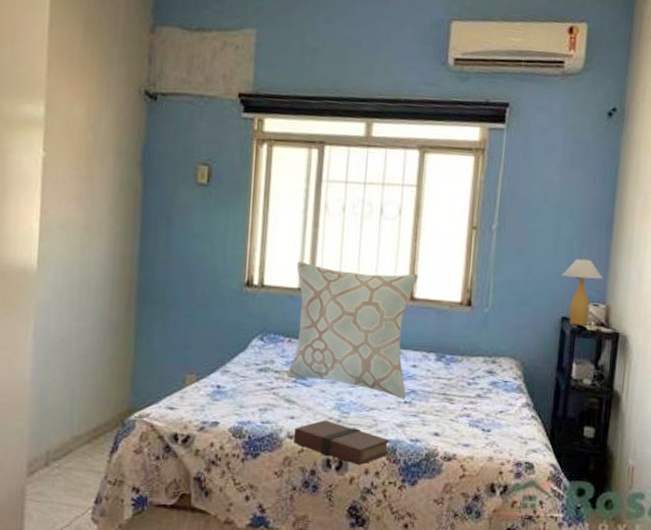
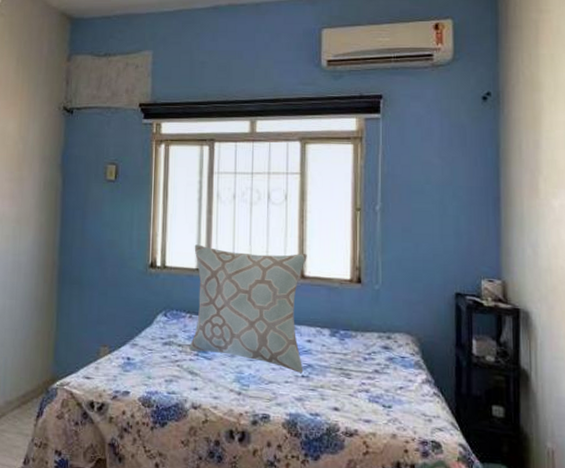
book: present [294,420,389,466] -> none [198,392,289,438]
table lamp: present [561,254,603,327] -> none [451,230,496,303]

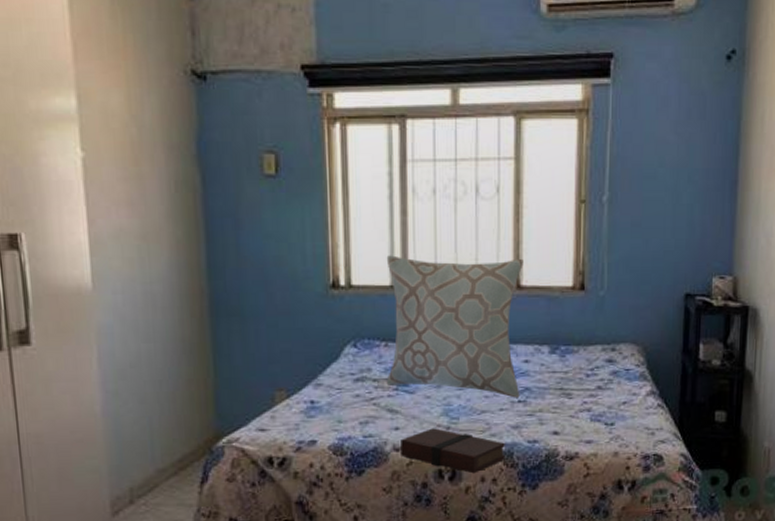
book: none [198,392,289,438] -> present [401,428,505,474]

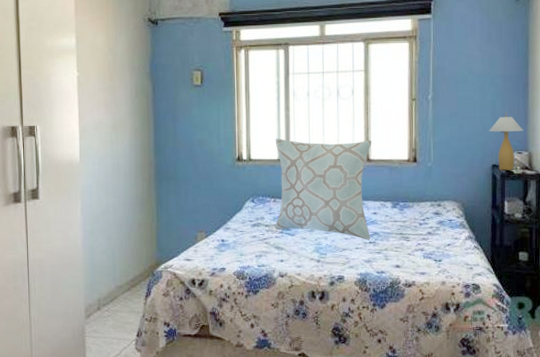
book: present [401,428,505,474] -> none [285,261,360,295]
table lamp: none [683,221,729,303] -> present [489,112,524,171]

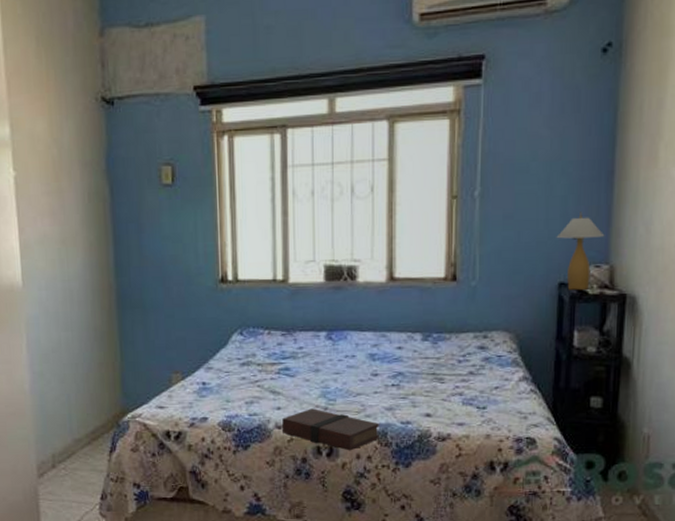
pillow: present [274,138,372,240] -> none [269,252,397,382]
book: none [285,261,360,295] -> present [282,408,379,451]

